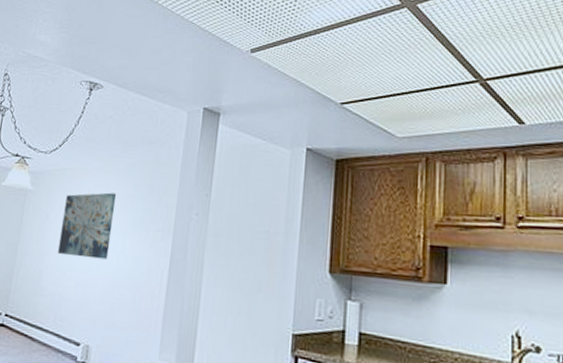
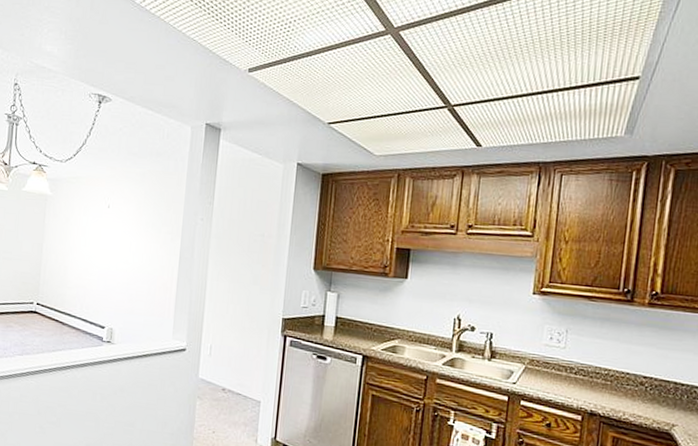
wall art: present [58,192,117,260] -> none [80,199,130,258]

